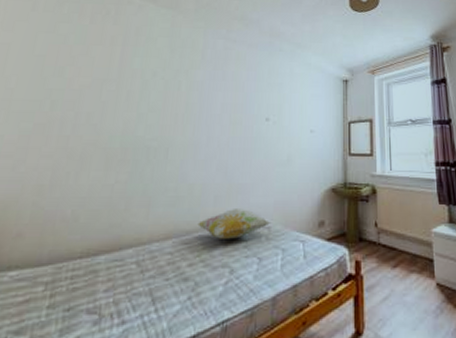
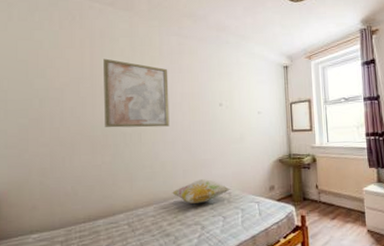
wall art: none [125,59,210,142] -> present [103,58,170,128]

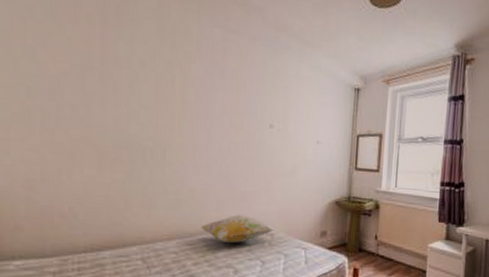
wall art: present [103,58,170,128] -> none [117,44,207,146]

